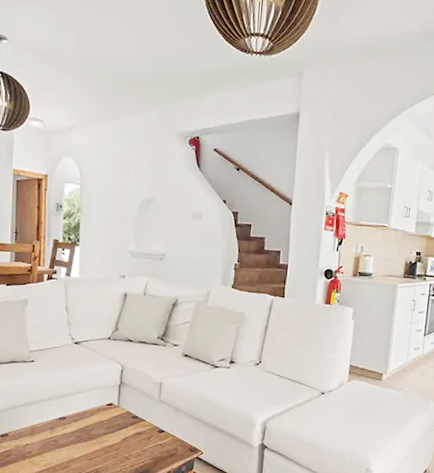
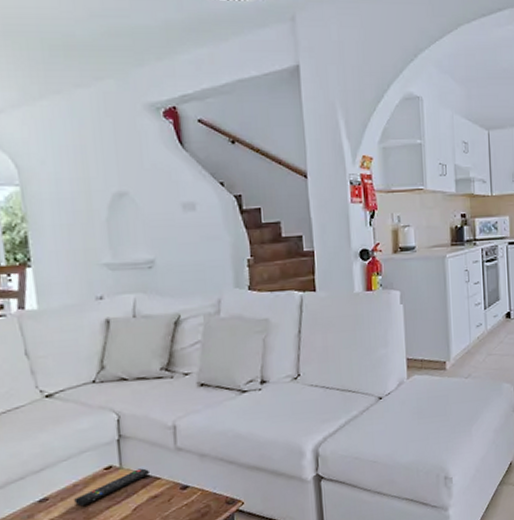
remote control: none [83,410,139,429] -> present [74,468,151,507]

